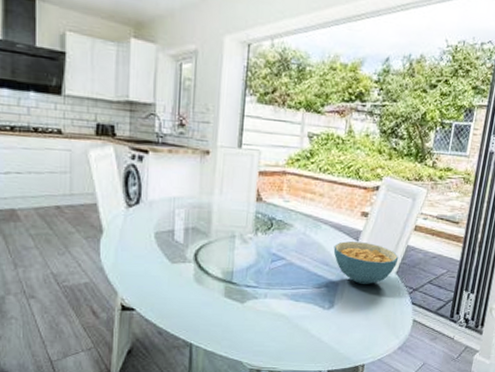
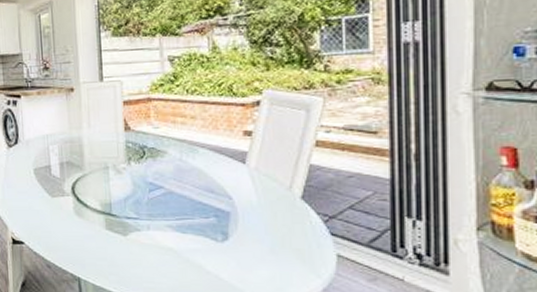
cereal bowl: present [333,241,399,284] -> none [217,165,302,212]

